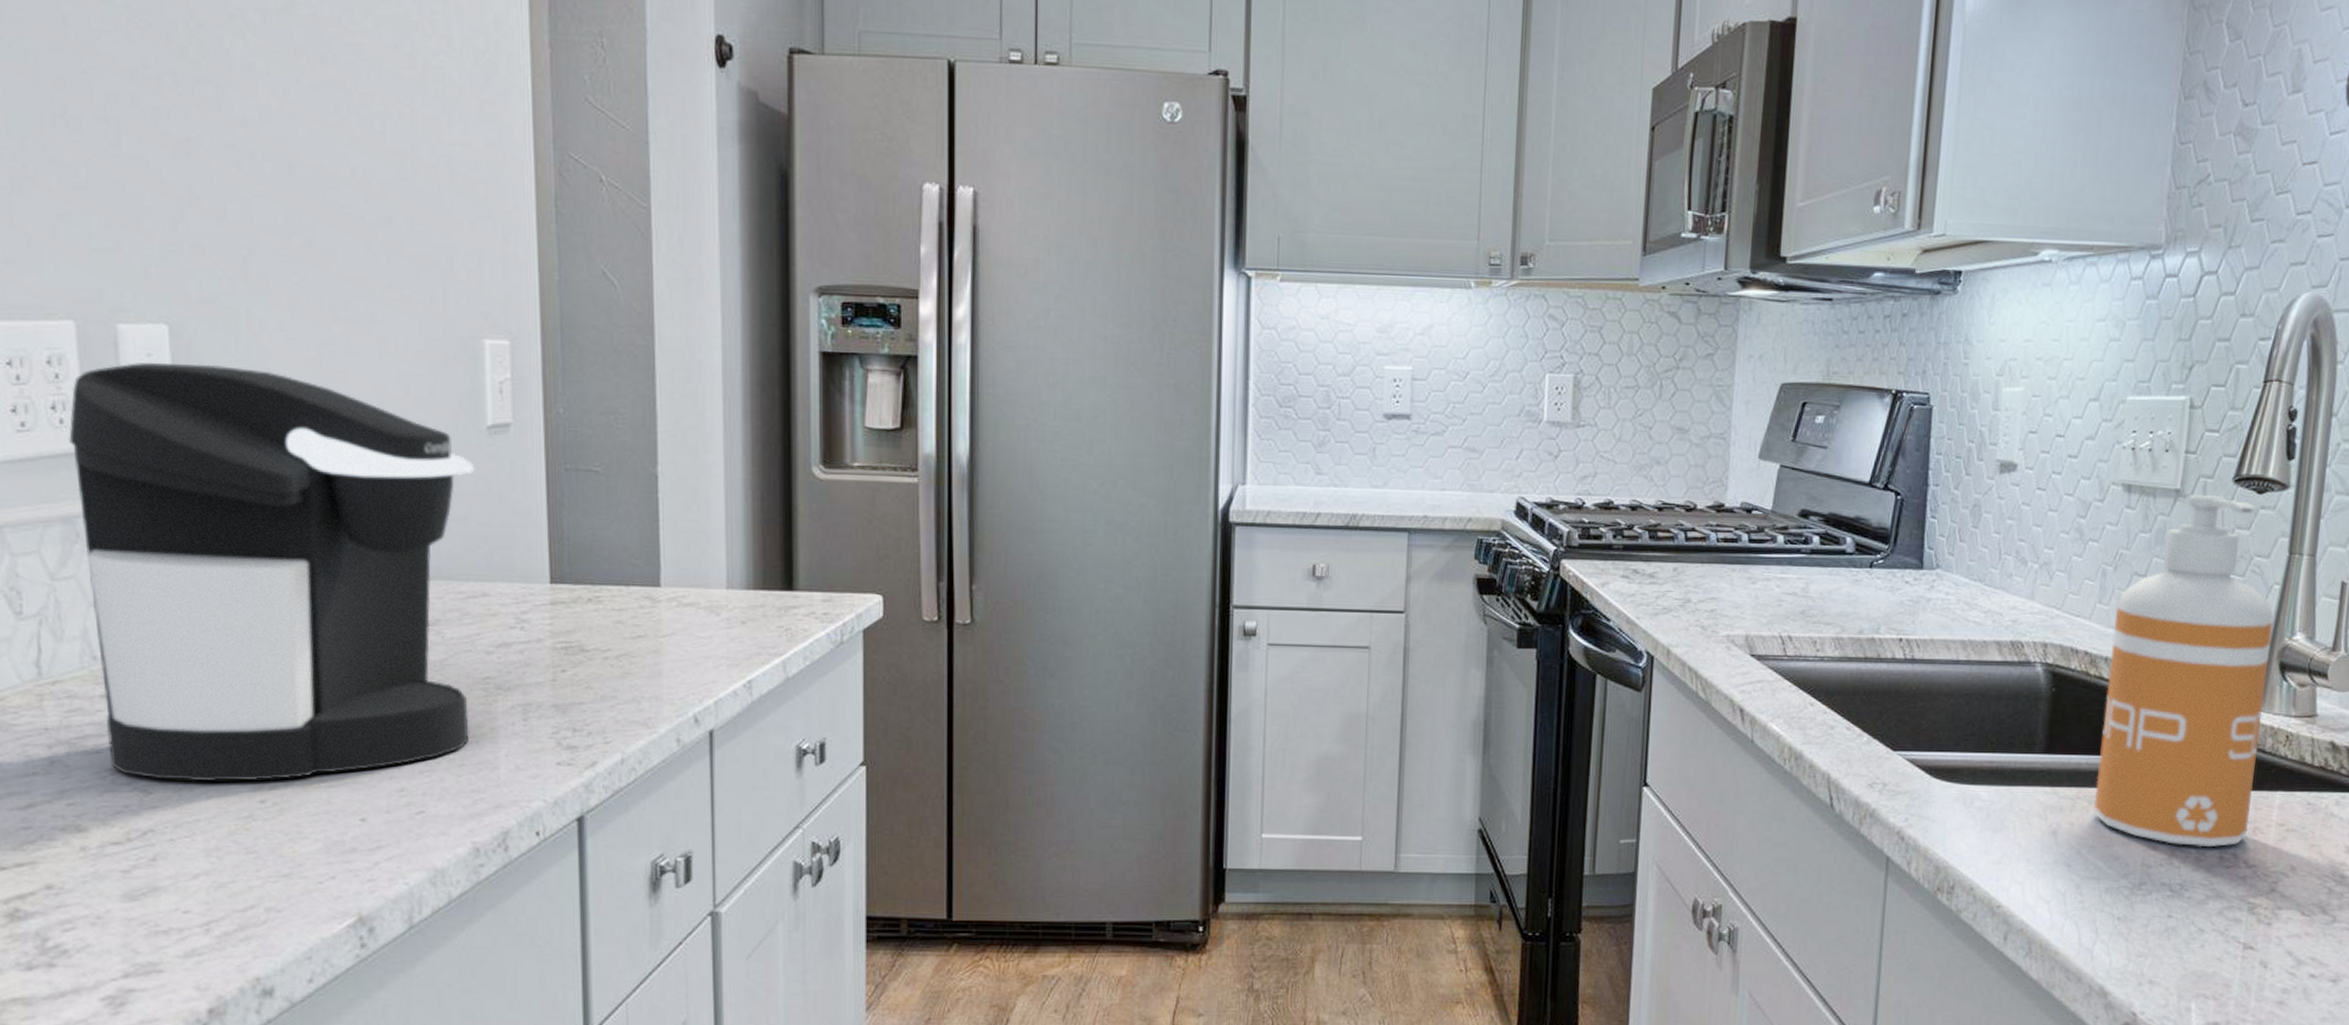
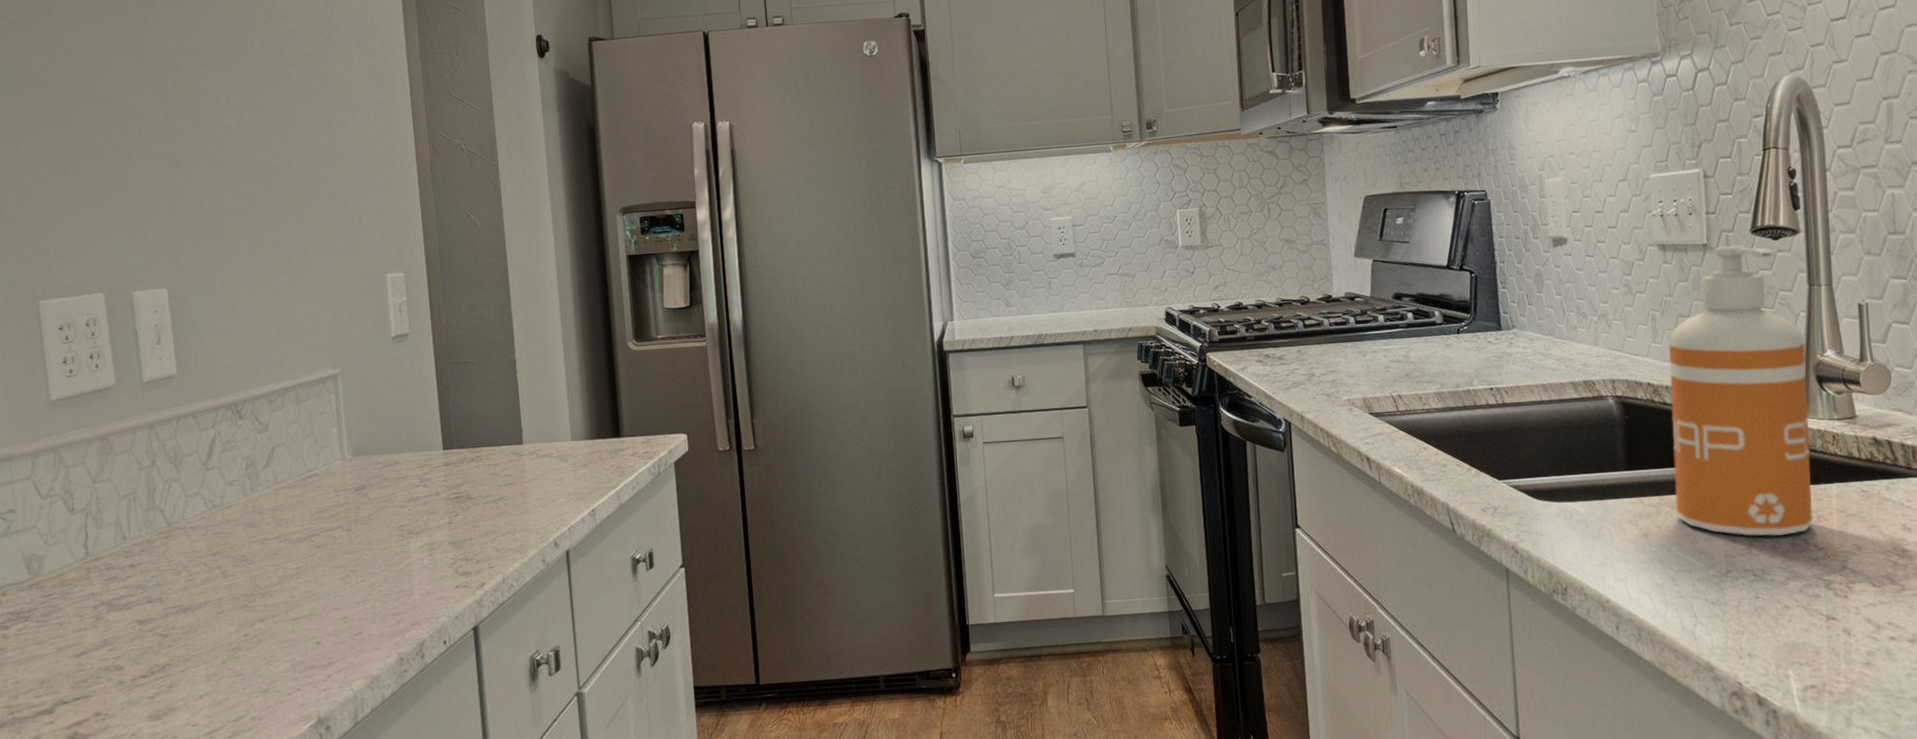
coffee maker: present [69,362,475,782] -> none [102,313,392,625]

